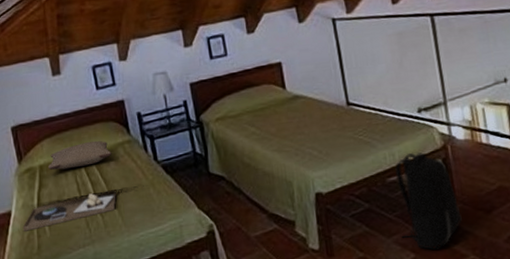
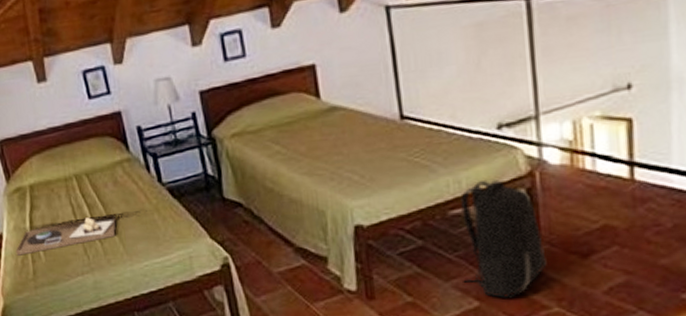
pillow: present [48,140,112,170] -> none [39,158,109,190]

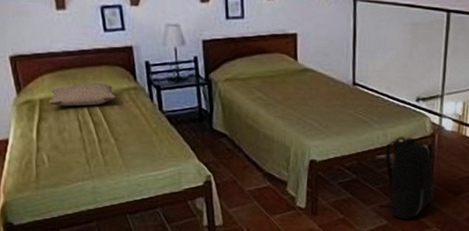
platter: present [15,214,116,256] -> none [20,132,118,160]
pillow: none [39,158,109,190] -> present [49,82,116,106]

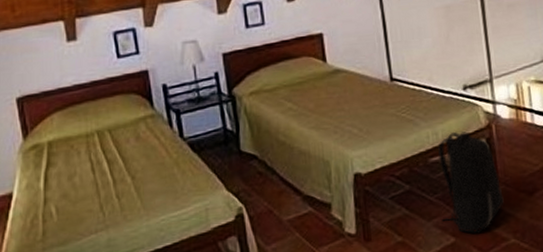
pillow: present [49,82,116,106] -> none [58,114,132,147]

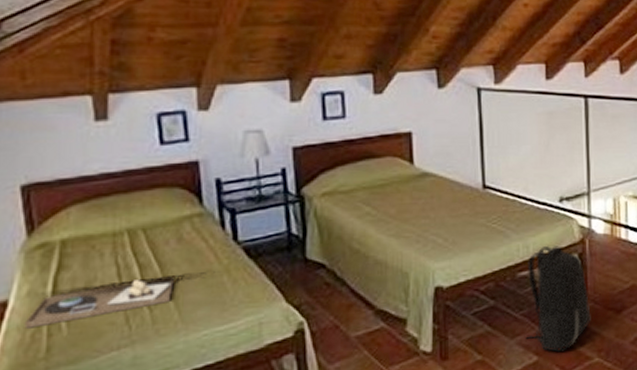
platter: none [25,169,135,216] -> present [24,276,174,329]

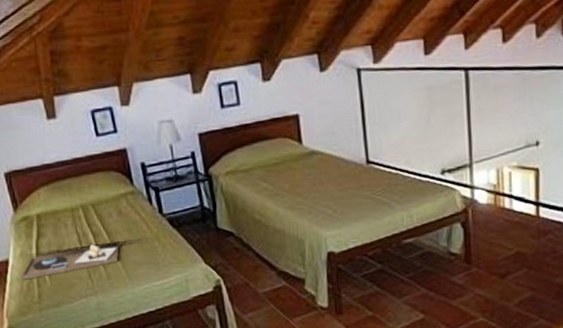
backpack: present [525,245,591,352] -> none [411,215,475,311]

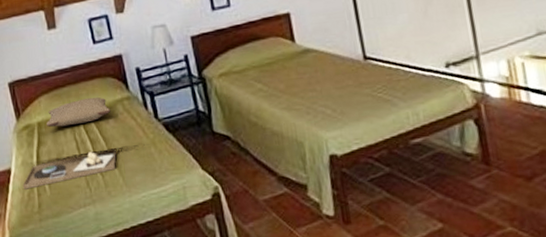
pillow: none [46,190,114,220] -> present [46,97,111,127]

